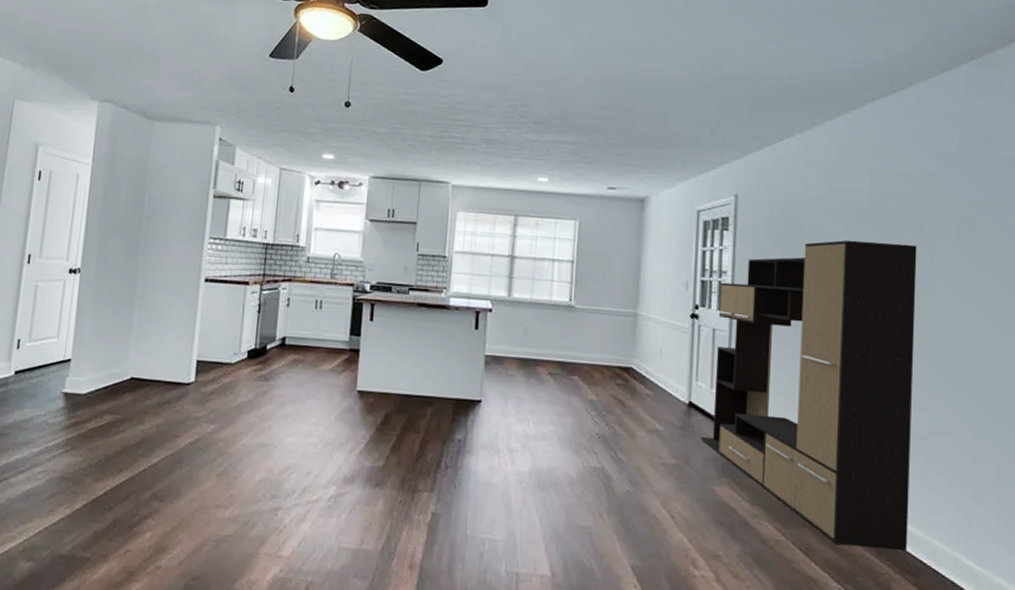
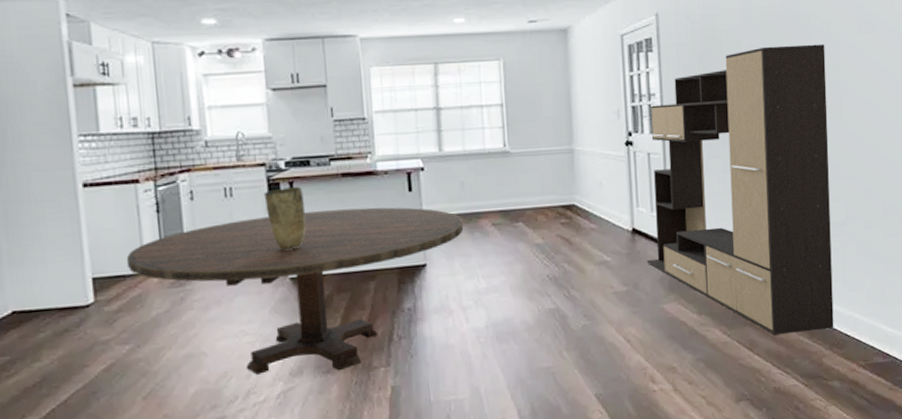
dining table: none [226,331,522,487] -> present [127,207,464,375]
vase: none [347,308,382,366] -> present [263,187,307,251]

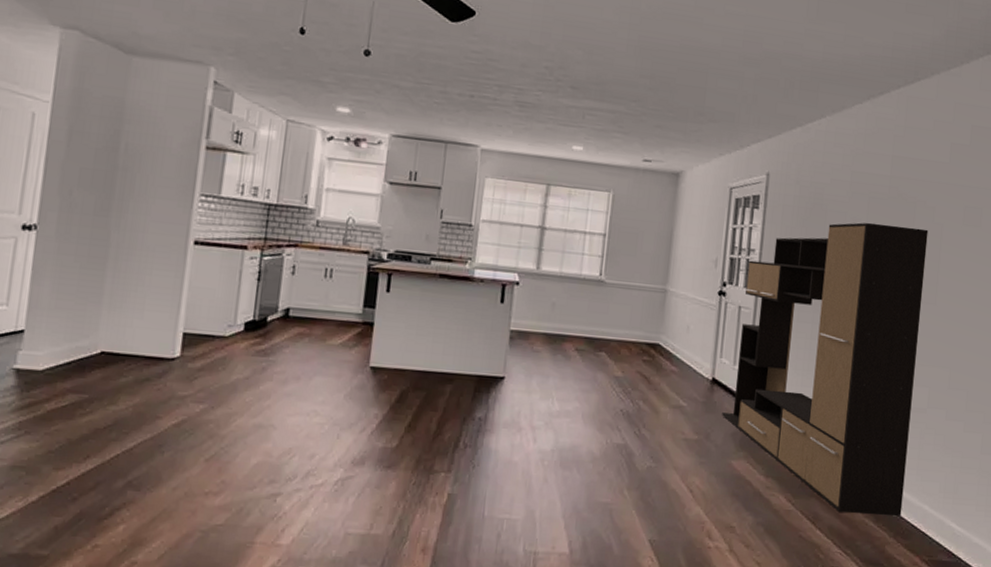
dining table: present [127,207,464,375] -> none [219,301,548,468]
vase: present [263,187,307,251] -> none [360,278,400,340]

